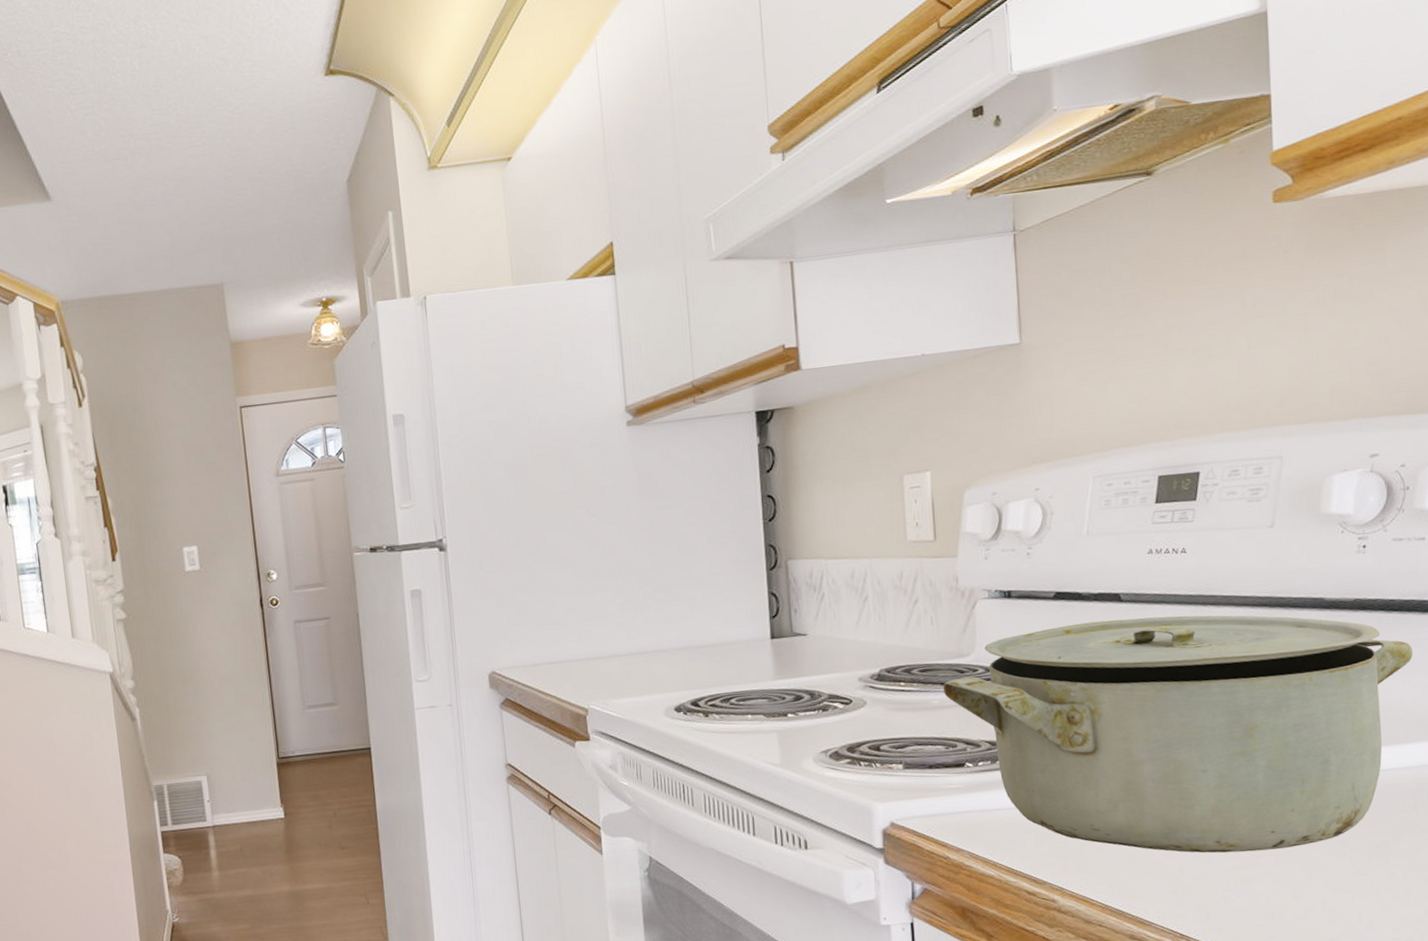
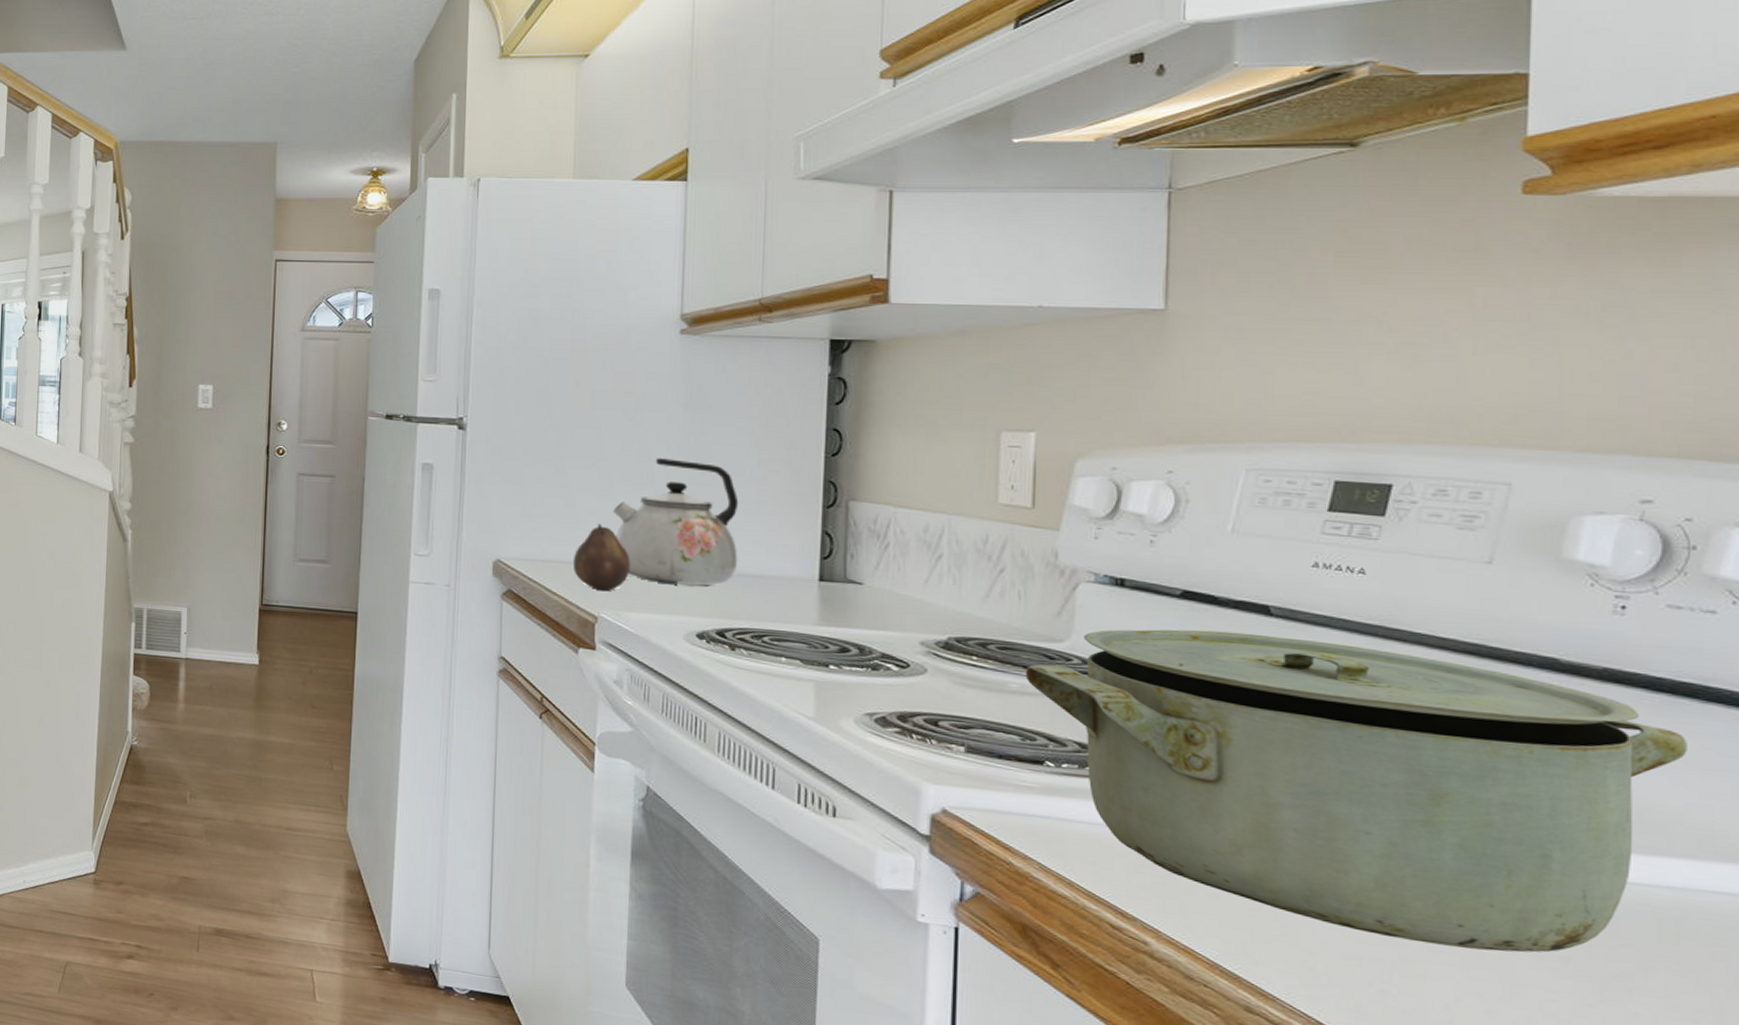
fruit: none [559,620,611,684] -> present [572,523,631,591]
kettle: none [588,546,702,666] -> present [613,458,739,586]

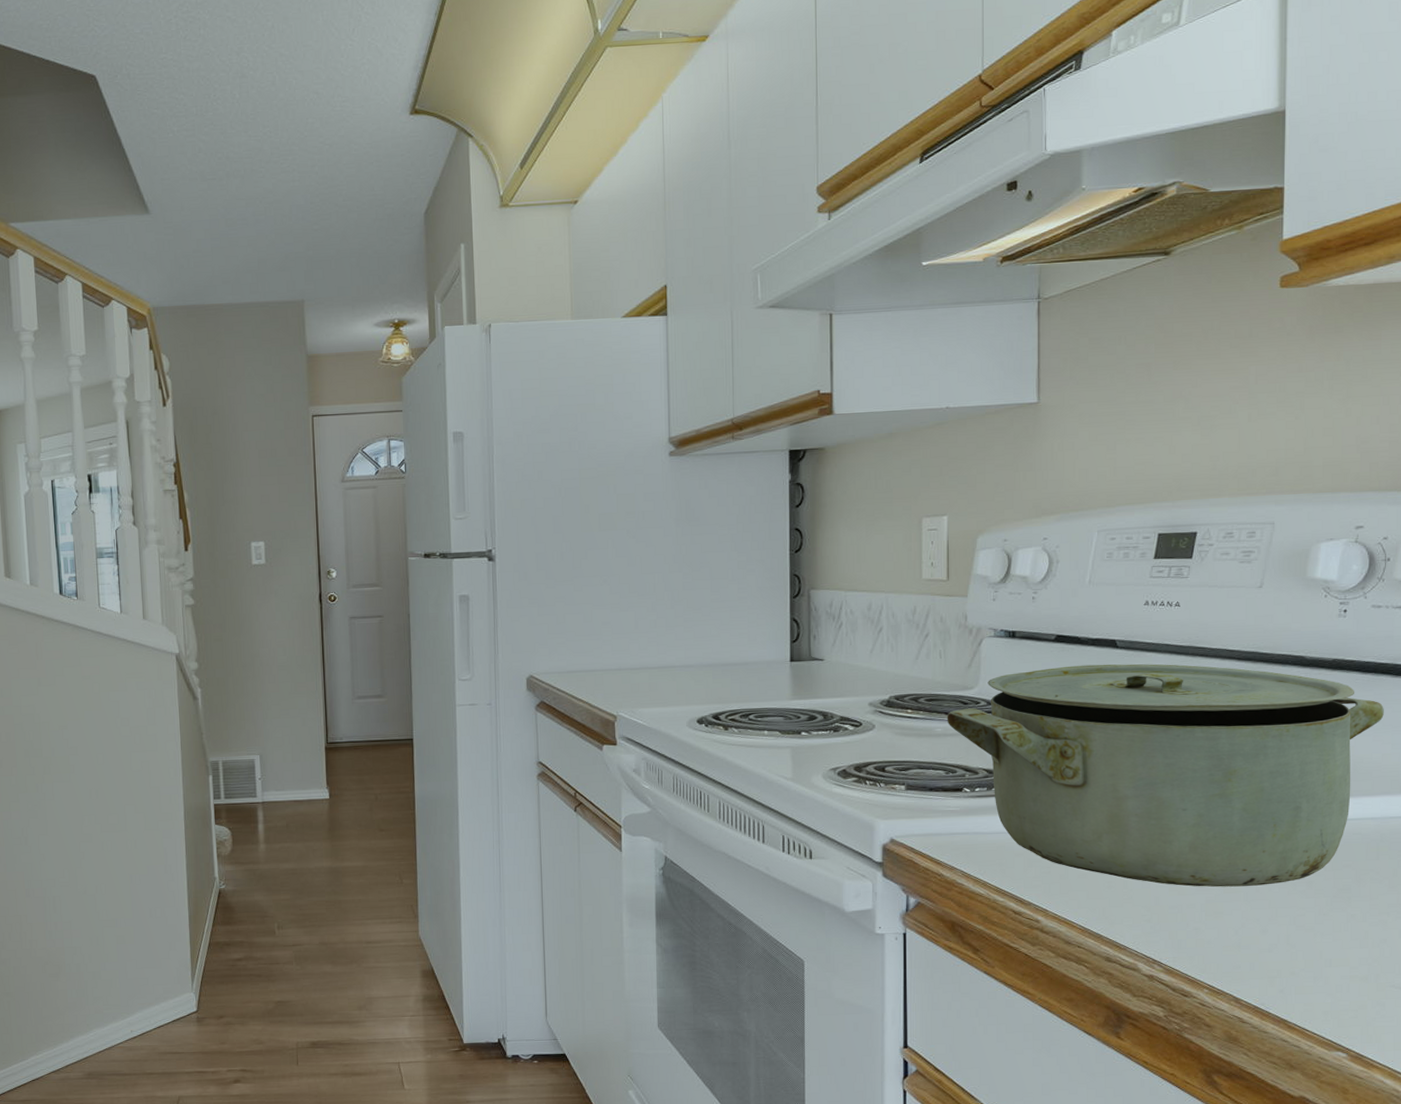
fruit: present [572,523,631,591] -> none [593,633,641,692]
kettle: present [613,458,739,586] -> none [623,569,727,679]

